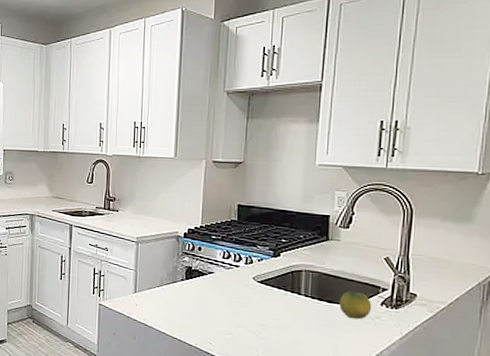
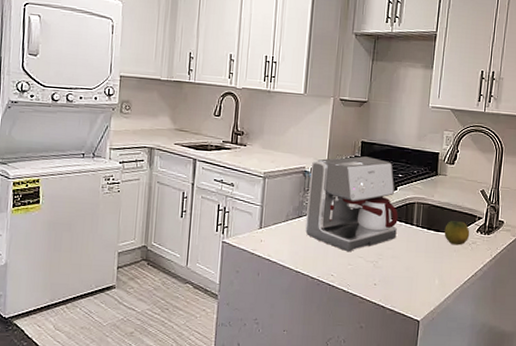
coffee maker: none [181,220,283,321] -> present [305,156,398,252]

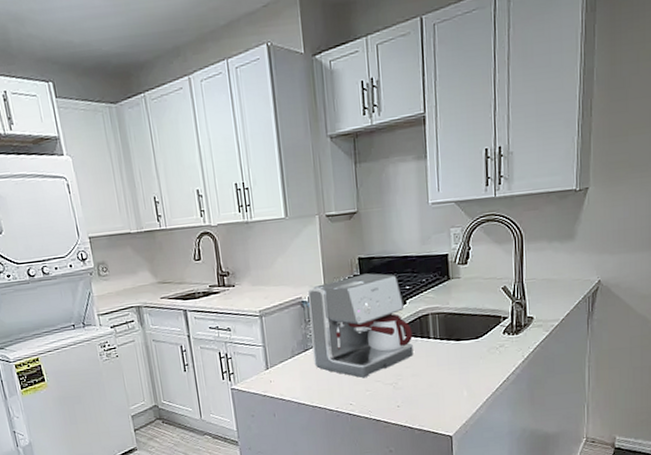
fruit: present [444,221,470,245] -> none [466,325,496,352]

